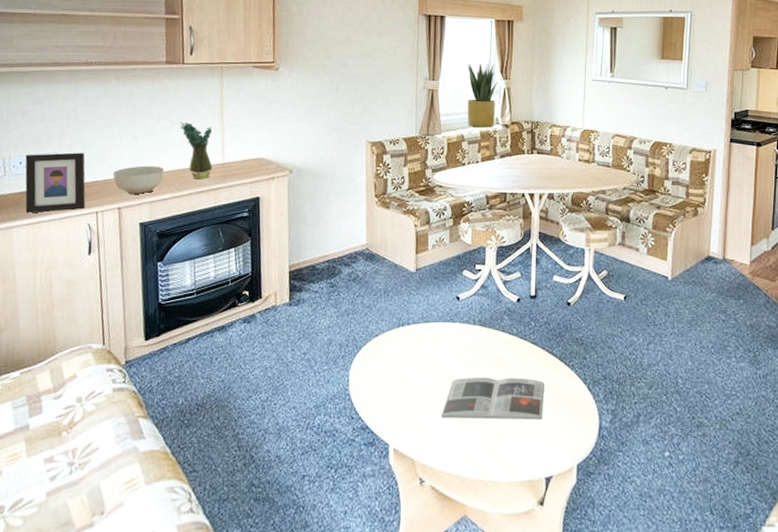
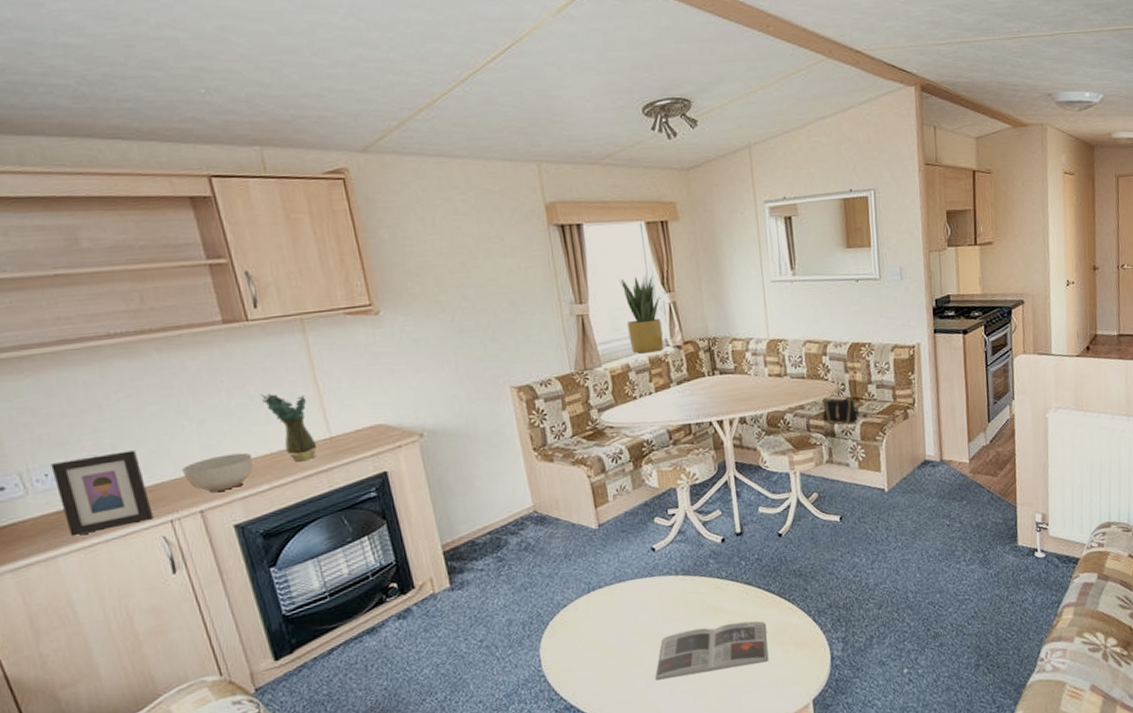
handbag: none [620,187,655,212] -> present [820,397,861,425]

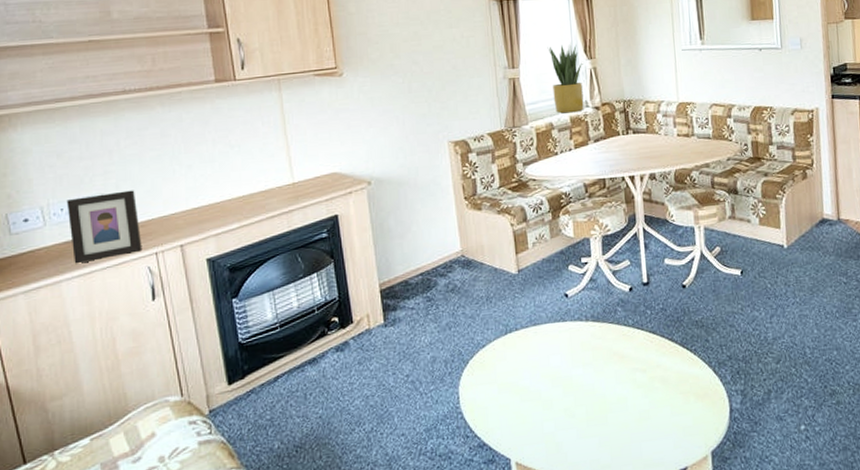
bowl: present [181,452,254,493] -> none [169,194,227,230]
vase: present [259,393,317,462] -> none [239,142,282,204]
magazine: present [655,621,769,679] -> none [563,369,670,422]
handbag: present [820,397,861,425] -> none [724,157,762,182]

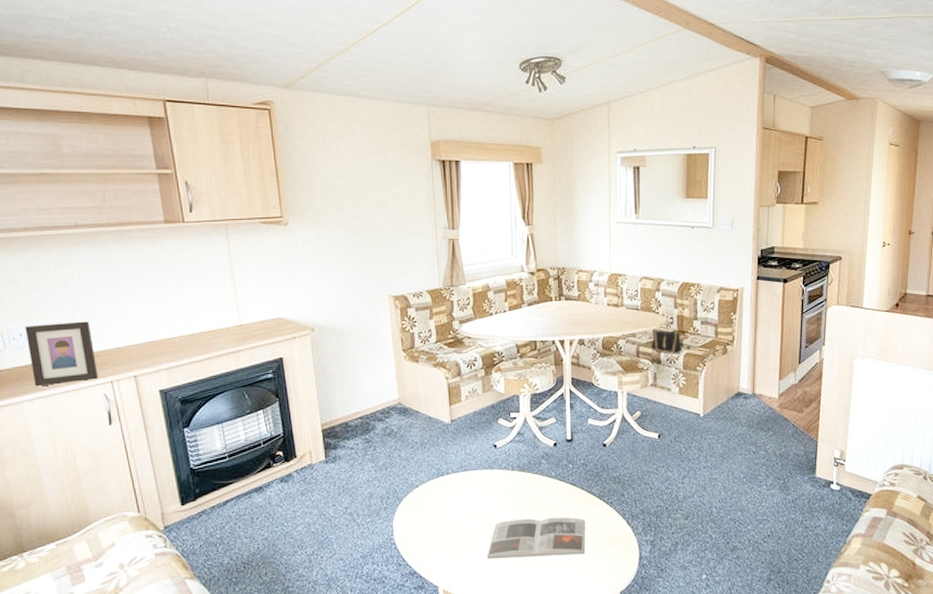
planter: present [547,43,584,114] -> none [487,208,521,276]
magazine: none [563,369,670,422] -> present [488,517,585,558]
handbag: none [724,157,762,182] -> present [650,329,685,353]

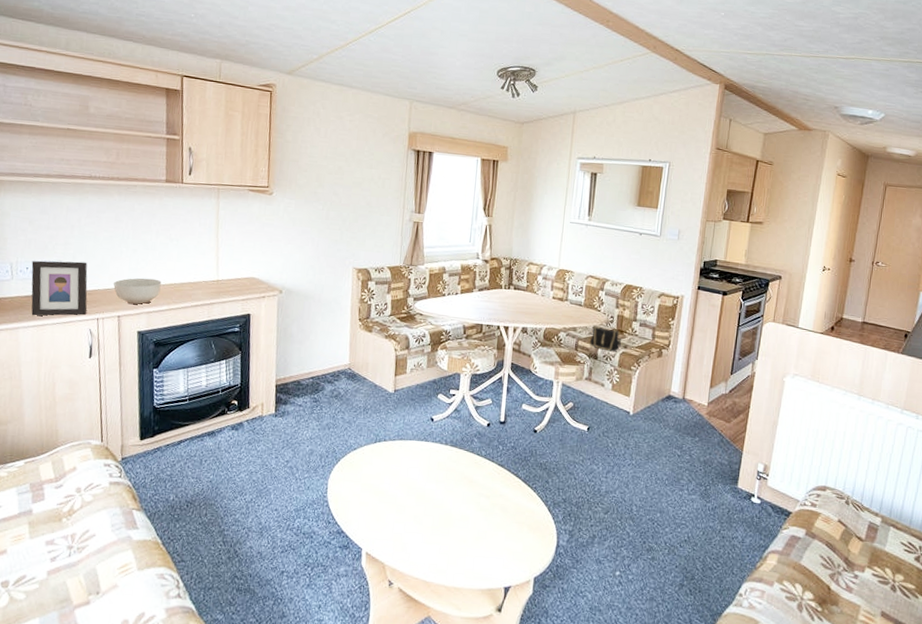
bowl: none [122,331,178,362] -> present [113,278,161,305]
magazine: present [488,517,585,558] -> none [412,492,508,534]

